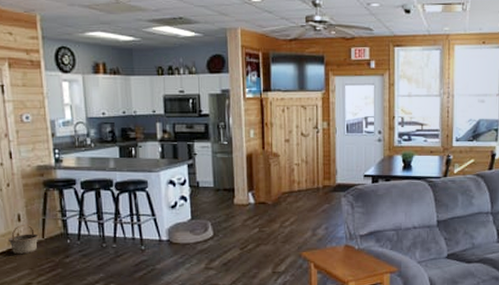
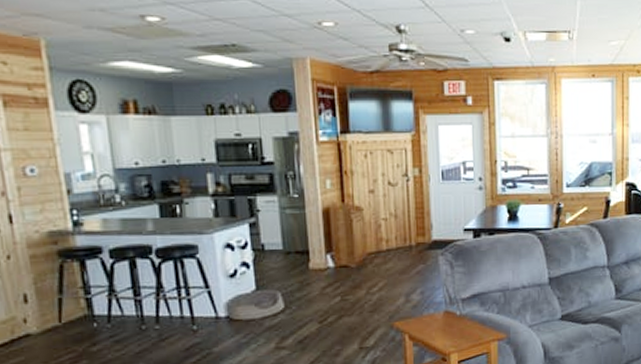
basket: present [7,224,39,255] -> none [10,306,54,346]

